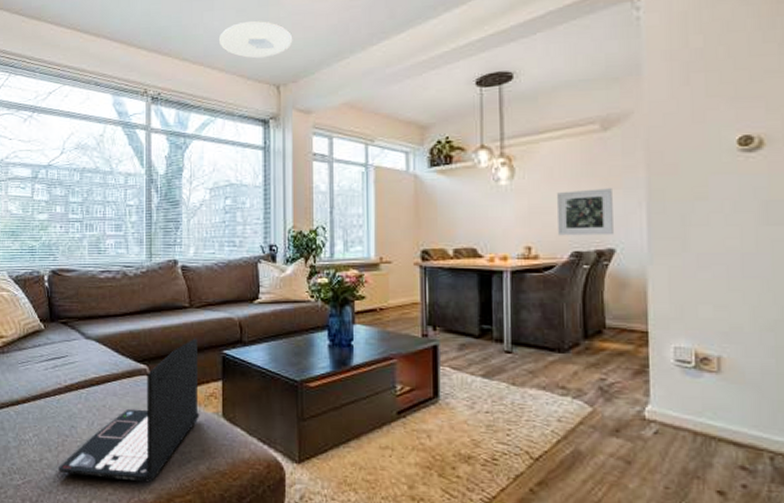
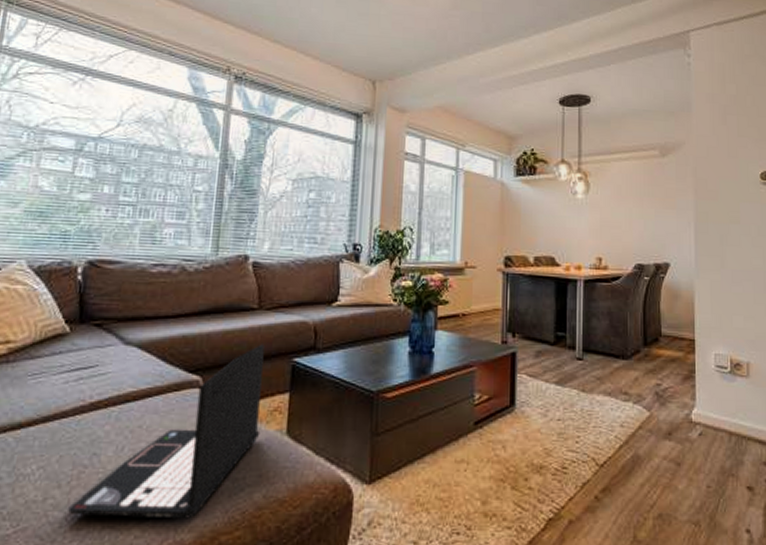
ceiling light: present [220,21,293,59] -> none [316,13,392,52]
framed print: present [557,188,613,236] -> none [625,207,669,251]

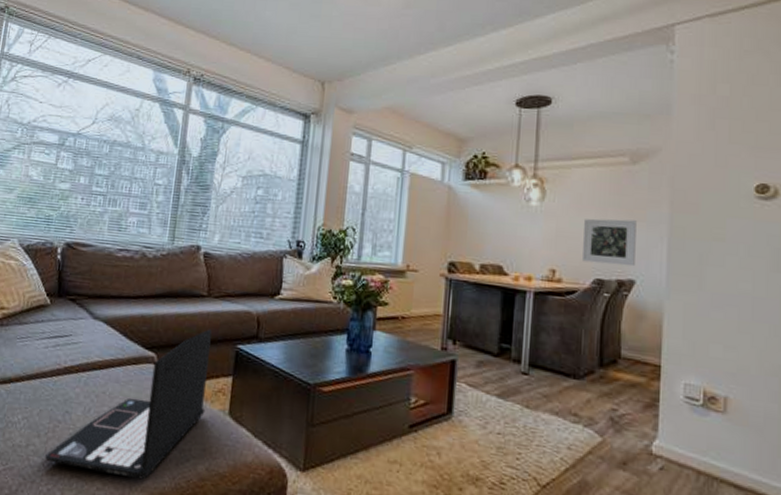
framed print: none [625,207,669,251] -> present [583,218,637,267]

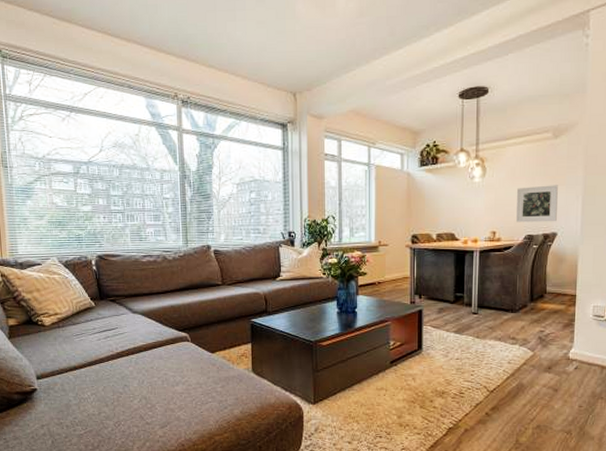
laptop: present [44,329,212,480] -> none [114,310,234,426]

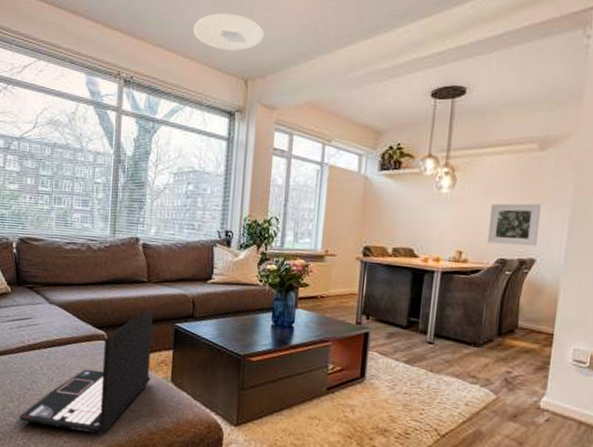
laptop: none [114,310,234,426] -> present [18,310,153,435]
ceiling light: none [242,33,307,68] -> present [193,14,265,52]

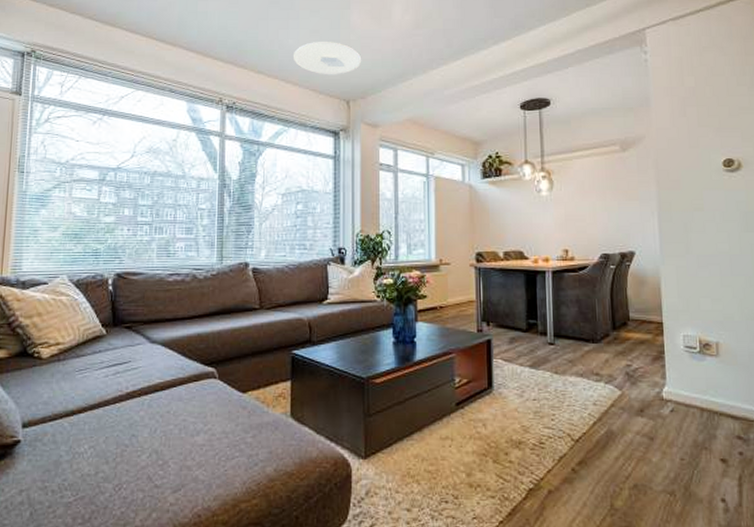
laptop: present [18,310,153,435] -> none [114,339,268,489]
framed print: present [488,203,541,247] -> none [588,200,633,240]

